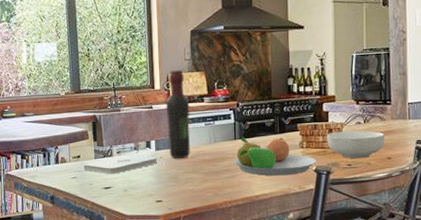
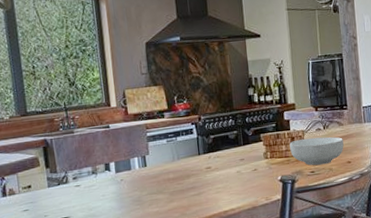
notepad: present [83,154,158,174] -> none [35,179,119,203]
wine bottle: present [165,70,190,158] -> none [123,84,153,180]
fruit bowl: present [232,137,316,176] -> none [198,149,281,190]

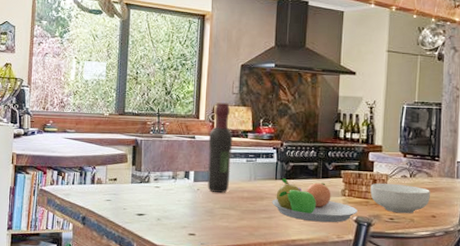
wine bottle: none [123,84,153,180] -> present [207,102,233,193]
fruit bowl: none [198,149,281,190] -> present [271,178,358,223]

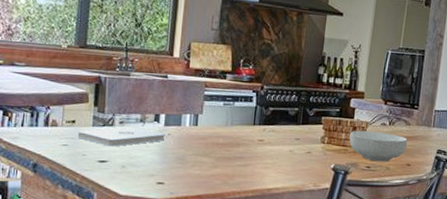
notepad: none [119,182,195,201] -> present [77,126,166,147]
wine bottle: present [207,102,233,193] -> none [179,38,210,138]
fruit bowl: present [271,178,358,223] -> none [248,124,336,171]

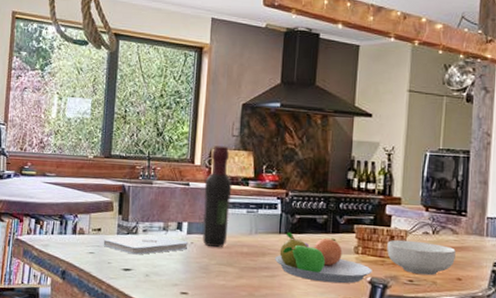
wine bottle: none [179,38,210,138] -> present [202,145,232,247]
fruit bowl: none [248,124,336,171] -> present [274,232,372,284]

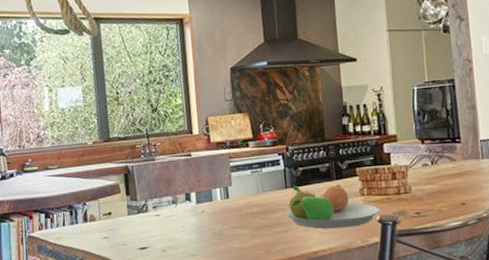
notepad: present [103,234,189,255] -> none [115,208,200,233]
wine bottle: present [202,145,232,247] -> none [206,111,236,212]
cereal bowl: present [387,239,456,276] -> none [390,173,457,206]

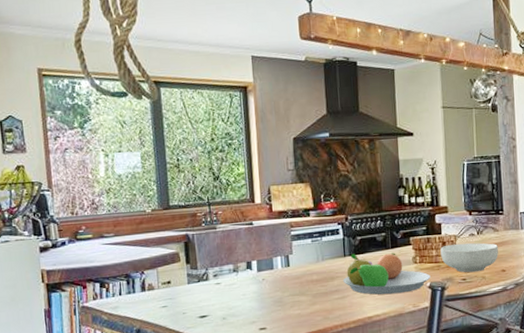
cereal bowl: none [390,173,457,206] -> present [440,242,498,273]

